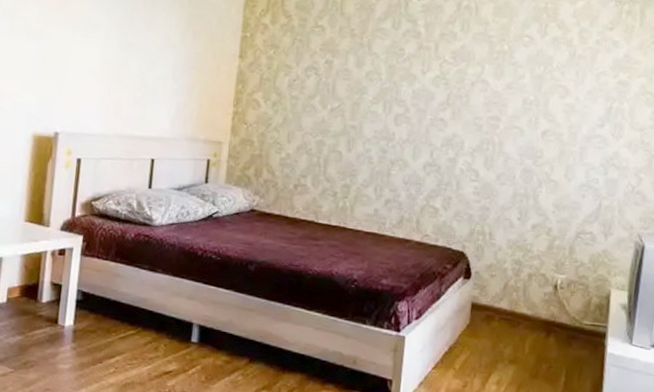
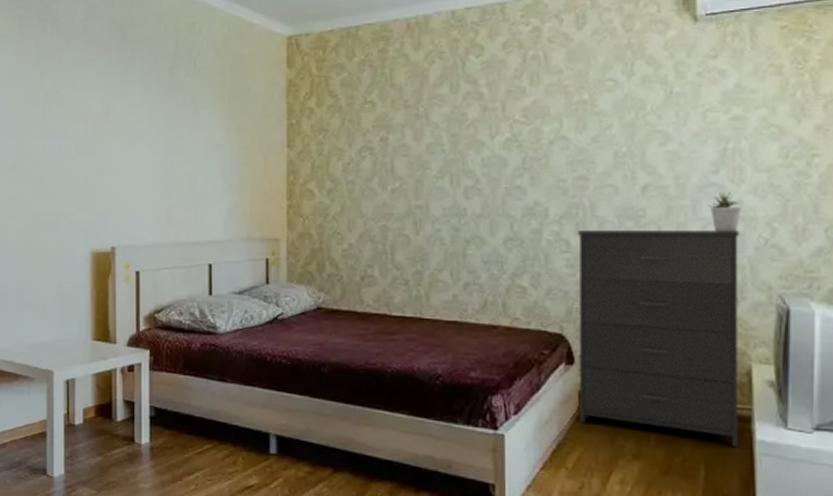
dresser: none [470,163,614,357] -> present [577,230,740,447]
potted plant: none [592,143,618,178] -> present [707,192,741,232]

